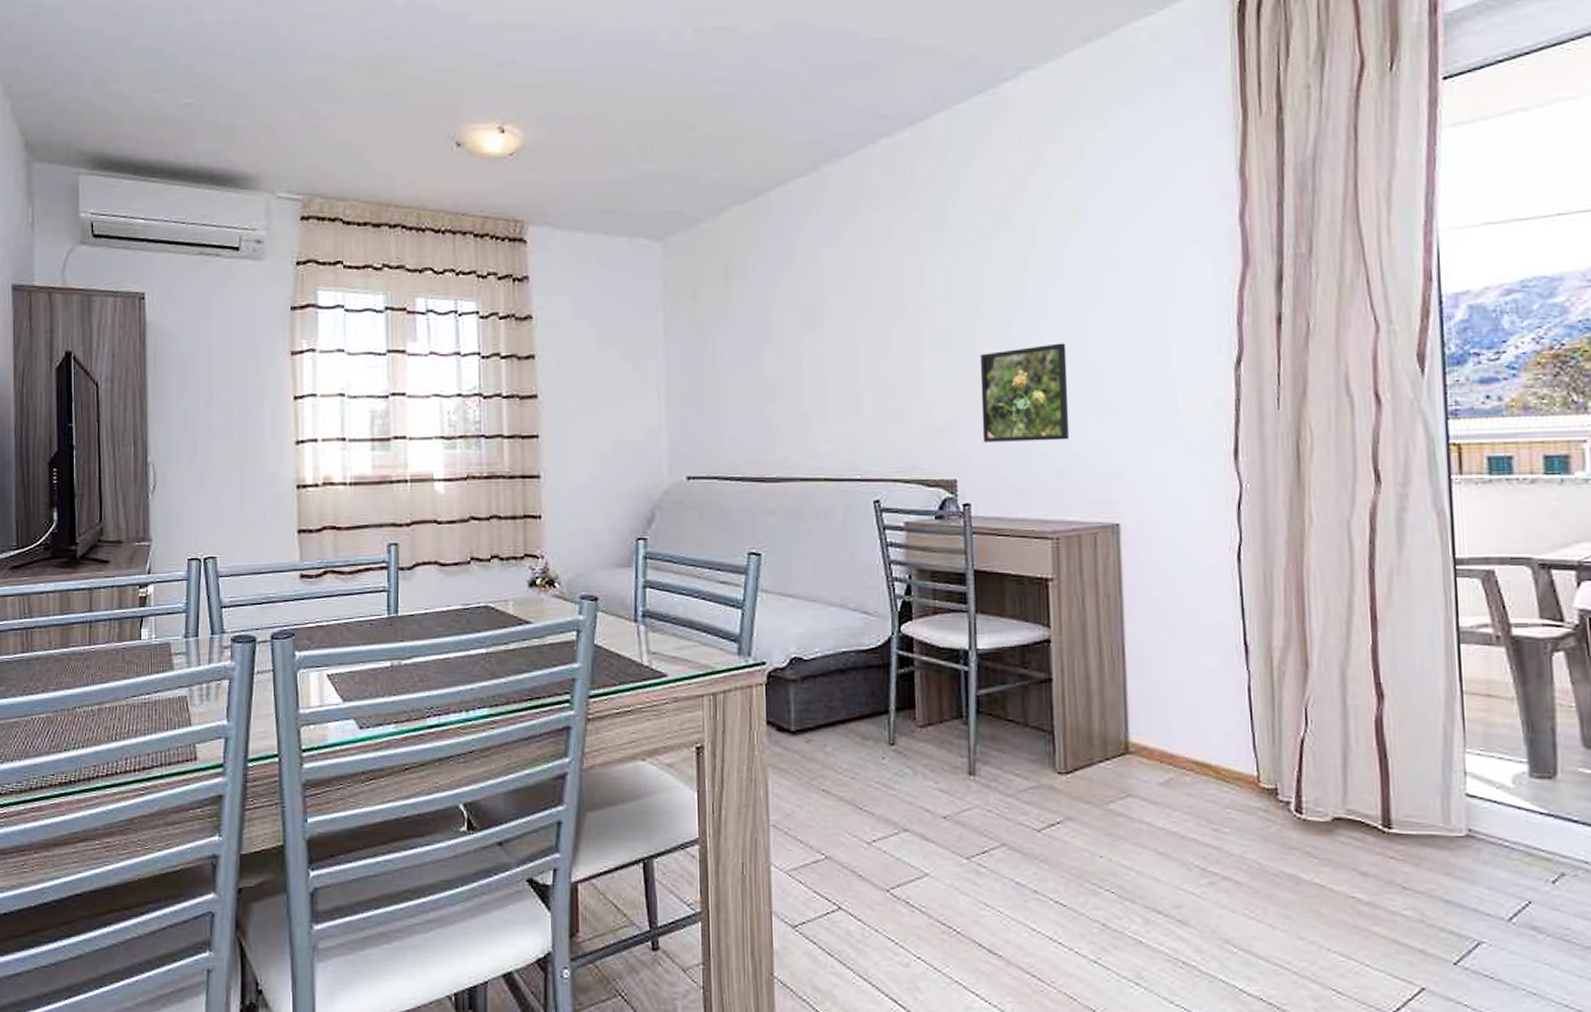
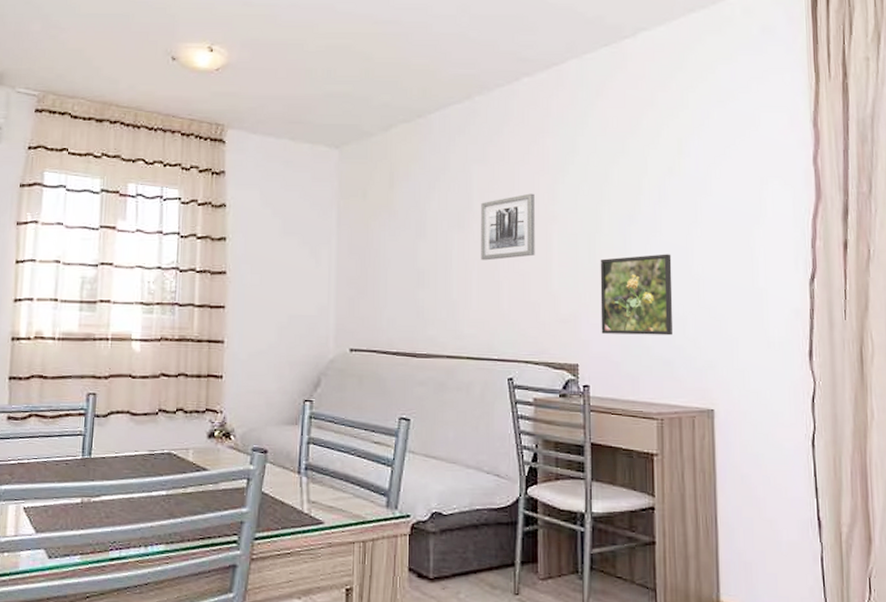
wall art: none [835,280,901,364] -> present [481,193,535,261]

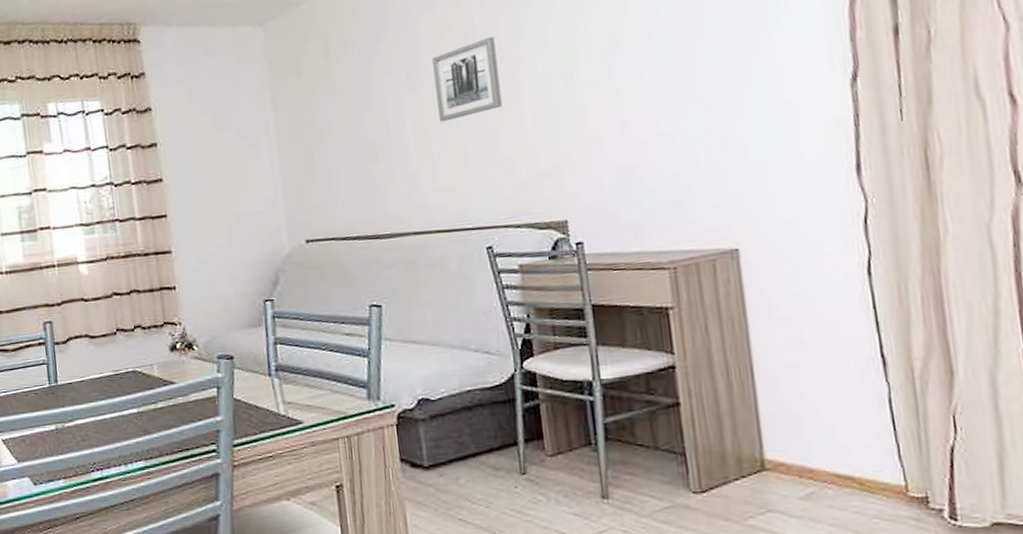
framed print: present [600,254,673,336] -> none [581,78,679,182]

